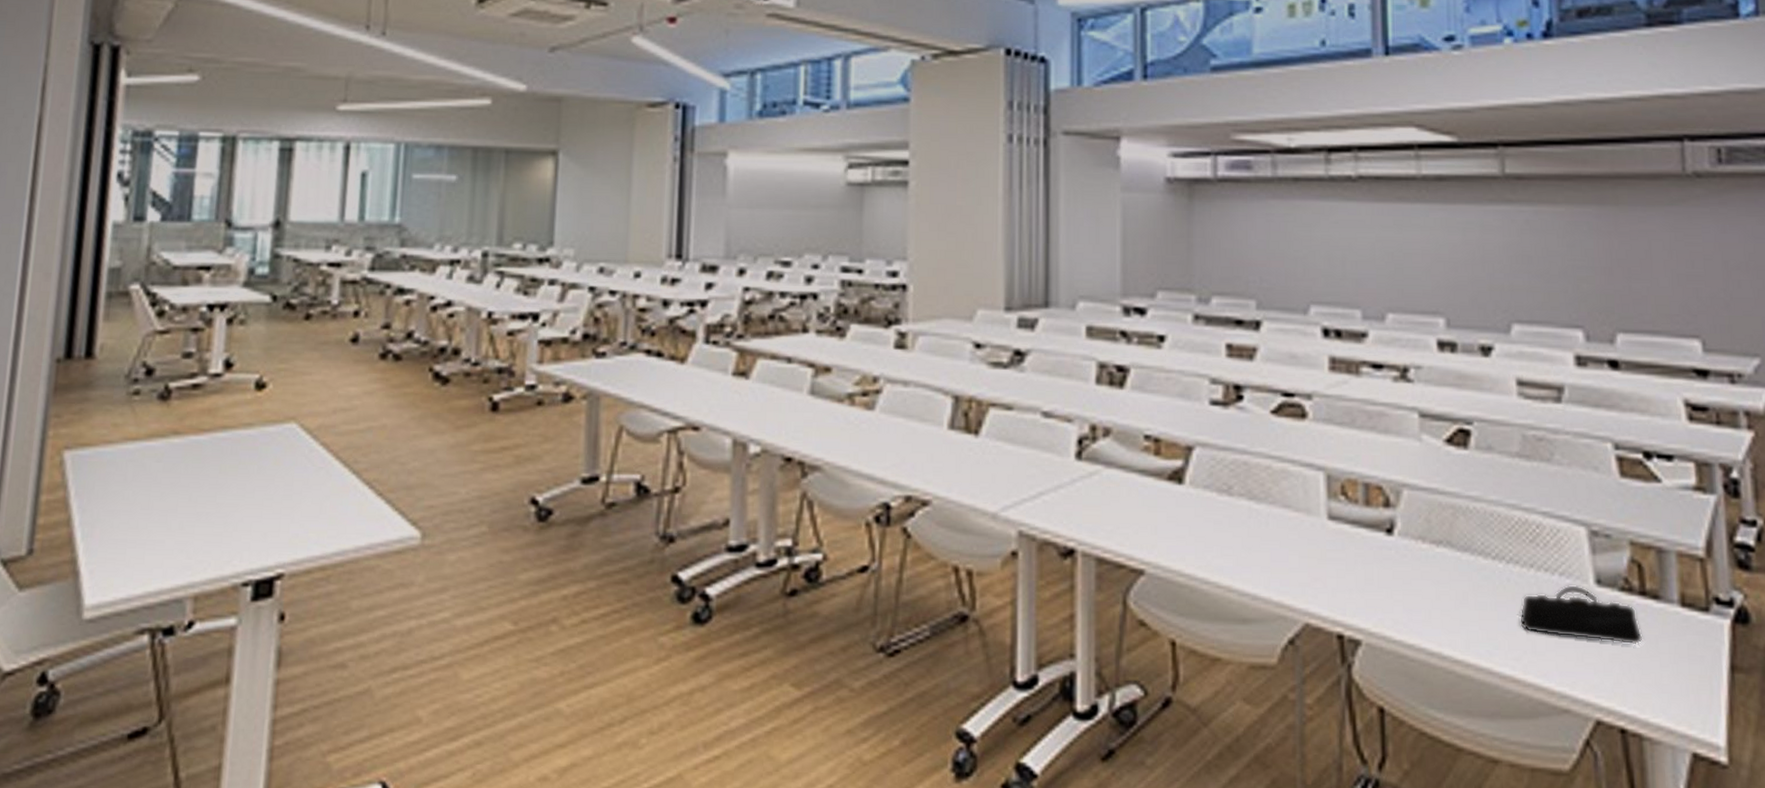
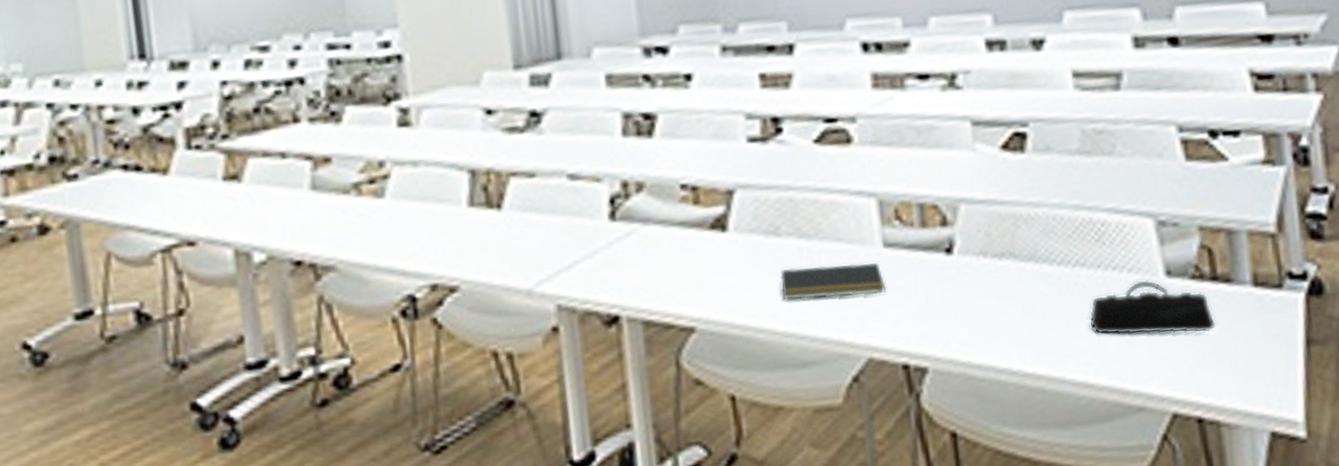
notepad: none [1229,527,1328,563] -> present [780,263,886,300]

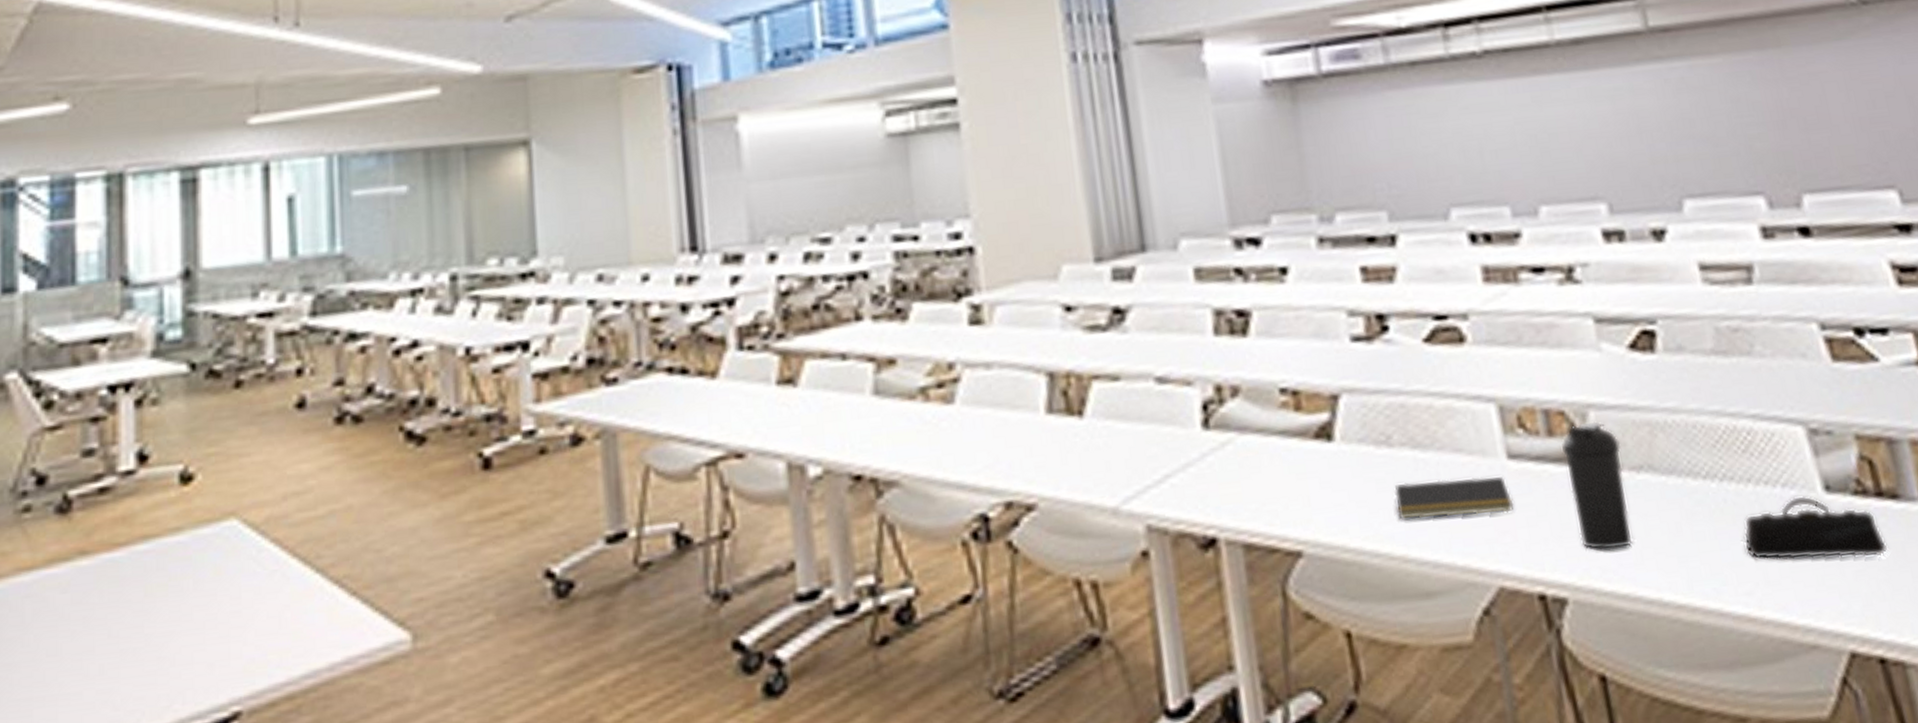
water bottle: none [932,214,990,327] -> present [1560,421,1633,550]

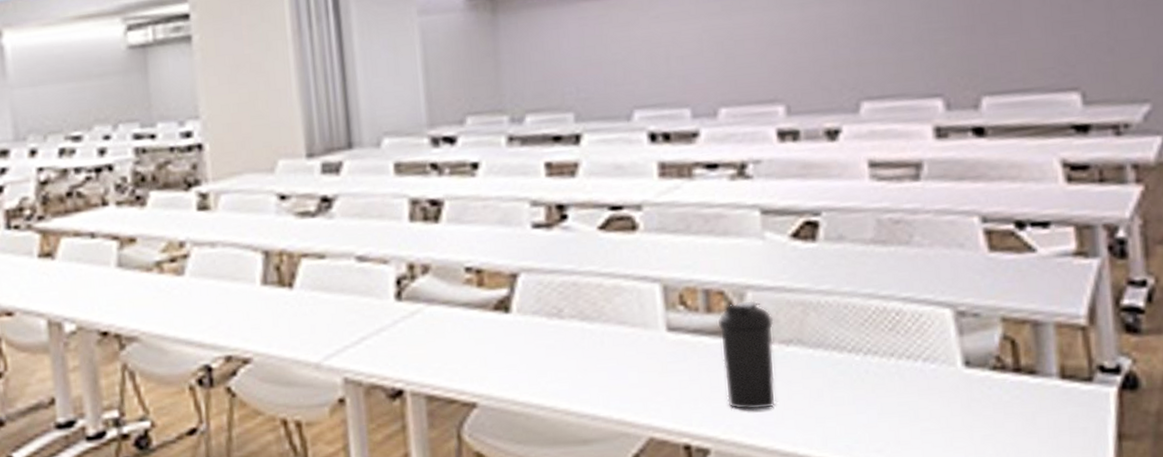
notepad: present [1394,477,1514,519] -> none [562,346,669,380]
pencil case: present [1743,495,1887,560] -> none [880,368,1018,425]

